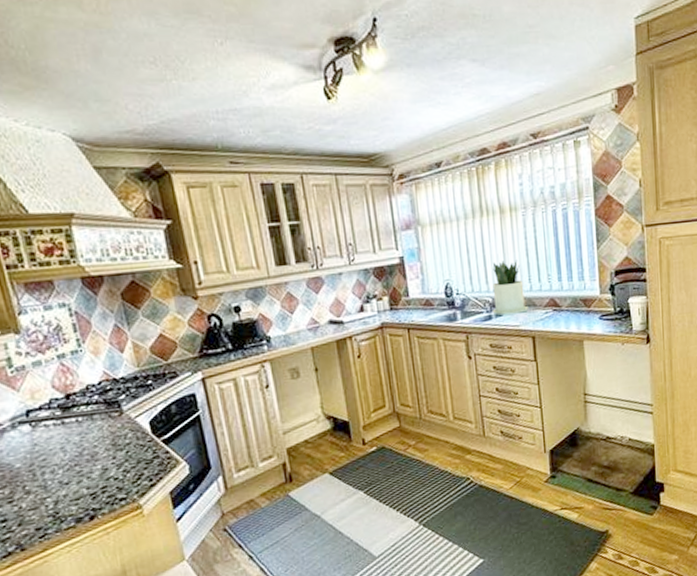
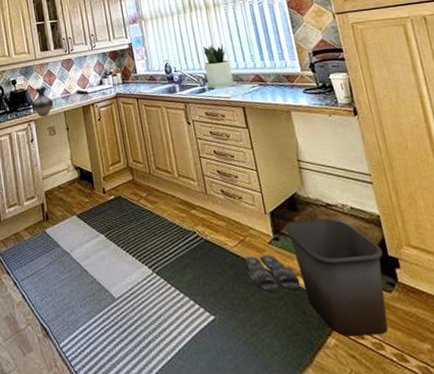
ceramic jug: none [264,314,297,354] -> present [31,86,54,116]
slippers: none [518,493,571,530] -> present [244,254,300,293]
waste bin: none [562,451,651,559] -> present [284,218,388,336]

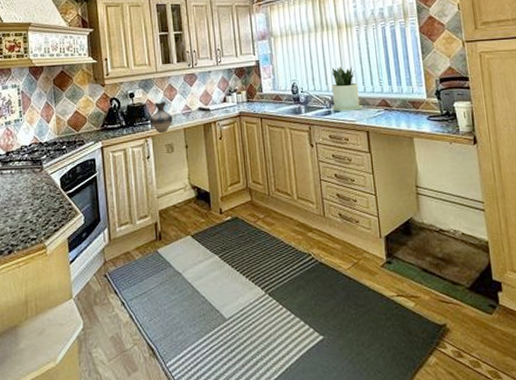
slippers: present [244,254,300,293] -> none [356,277,408,314]
waste bin: present [284,218,388,336] -> none [398,243,488,355]

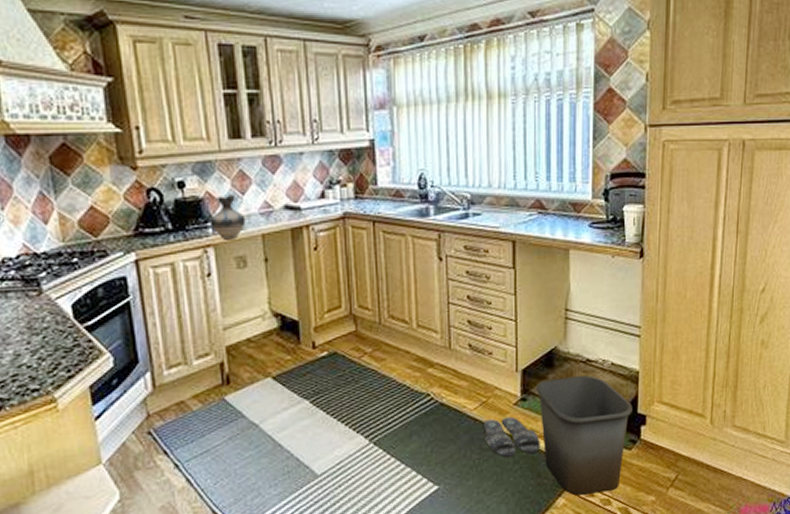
planter: present [331,66,363,112] -> none [469,152,510,215]
slippers: none [356,277,408,314] -> present [482,416,540,457]
waste bin: none [398,243,488,355] -> present [535,375,633,496]

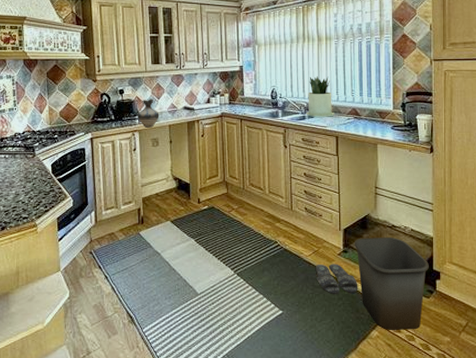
planter: none [469,152,510,215] -> present [306,76,334,118]

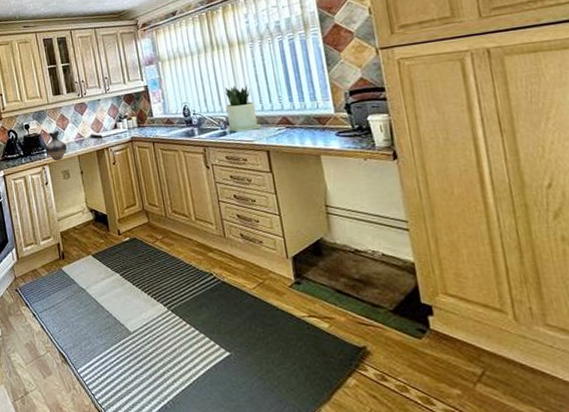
slippers: present [315,263,358,294] -> none [262,297,321,333]
waste bin: present [354,238,429,330] -> none [307,265,415,379]

